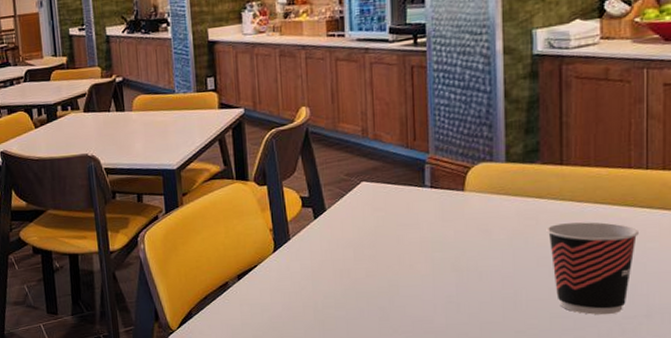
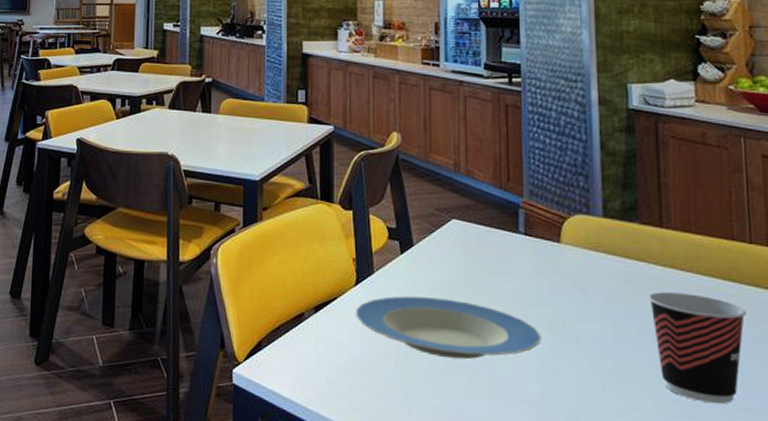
plate: none [275,254,447,305] -> present [356,296,541,360]

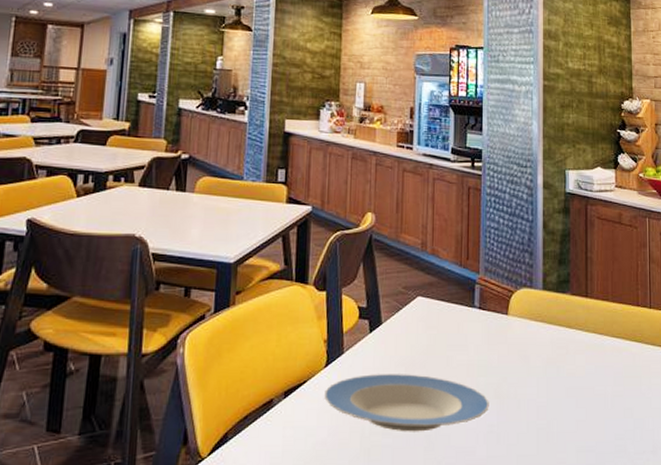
cup: present [648,292,746,405] -> none [574,355,645,450]

